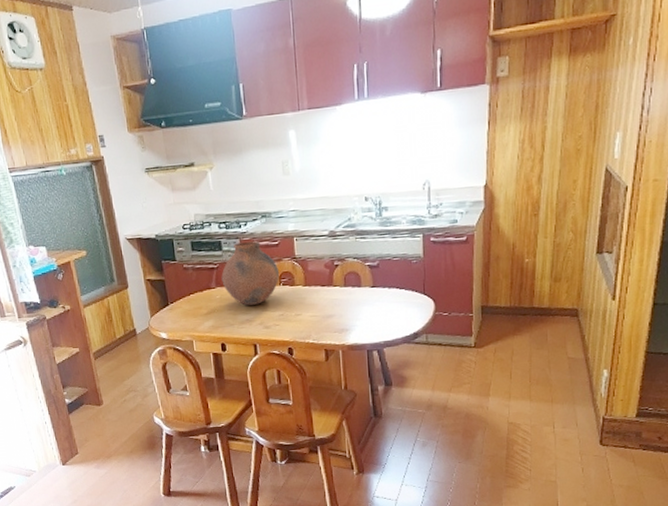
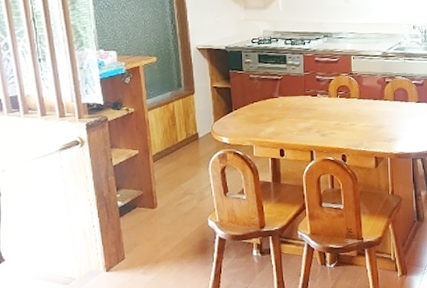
vase: present [221,241,280,306] -> none [284,57,338,114]

